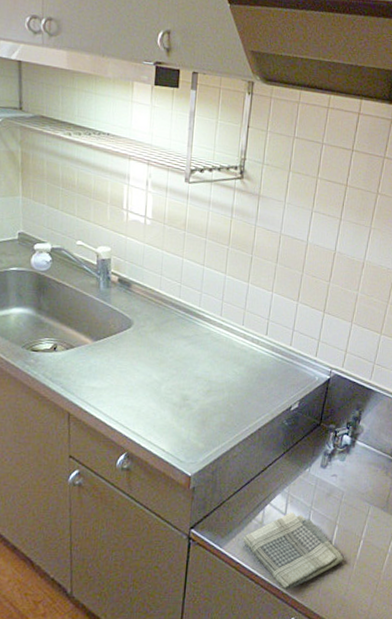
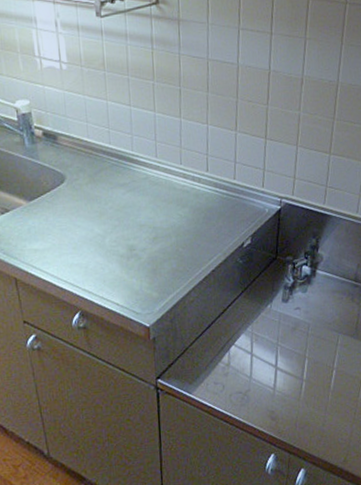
dish towel: present [243,511,344,591] -> none [211,350,318,429]

